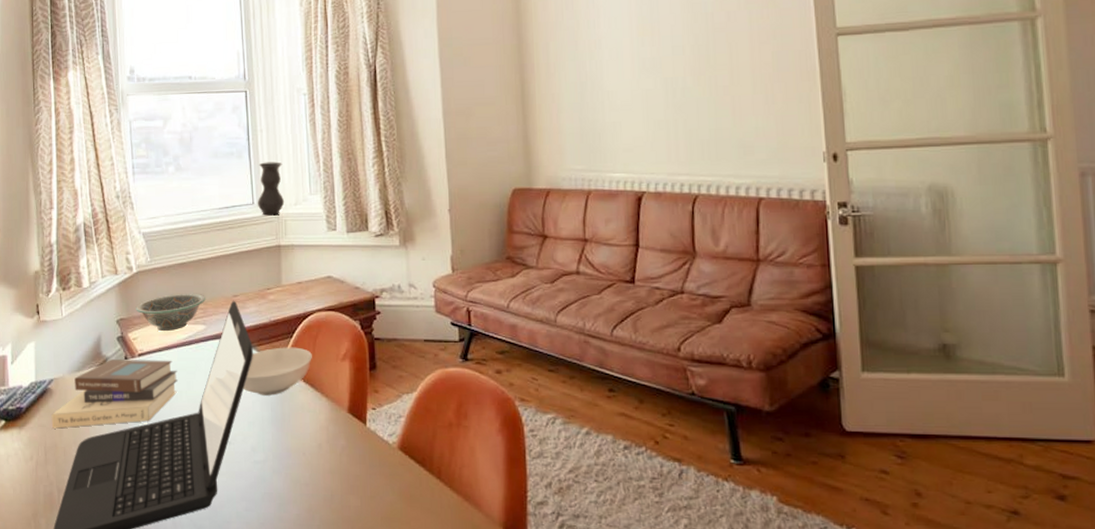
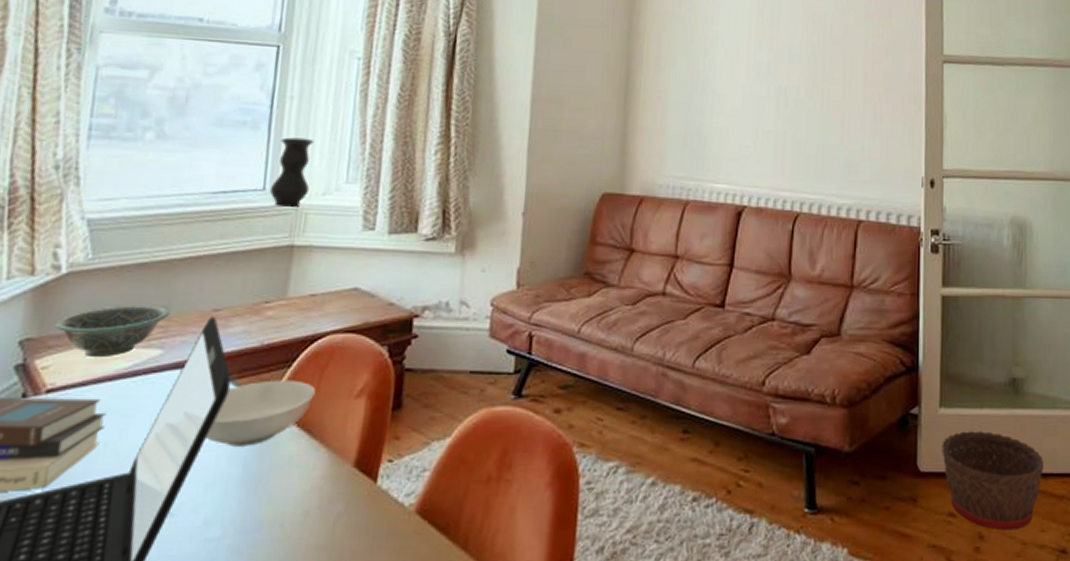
basket: none [867,394,986,489] -> present [942,431,1043,530]

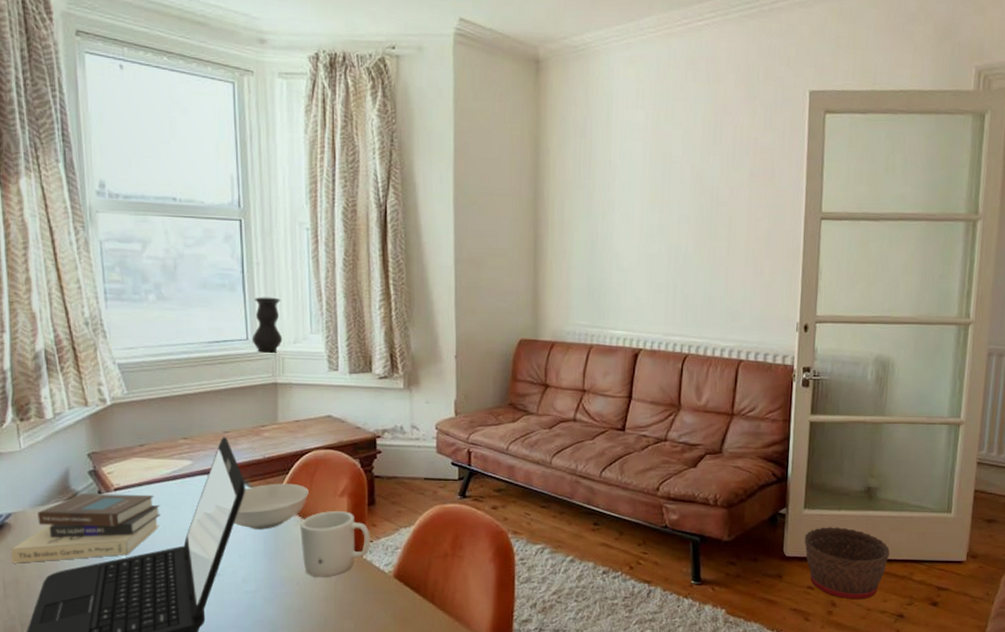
decorative bowl: present [54,304,172,358] -> none [110,427,193,467]
mug: none [293,417,391,515] -> present [300,510,370,577]

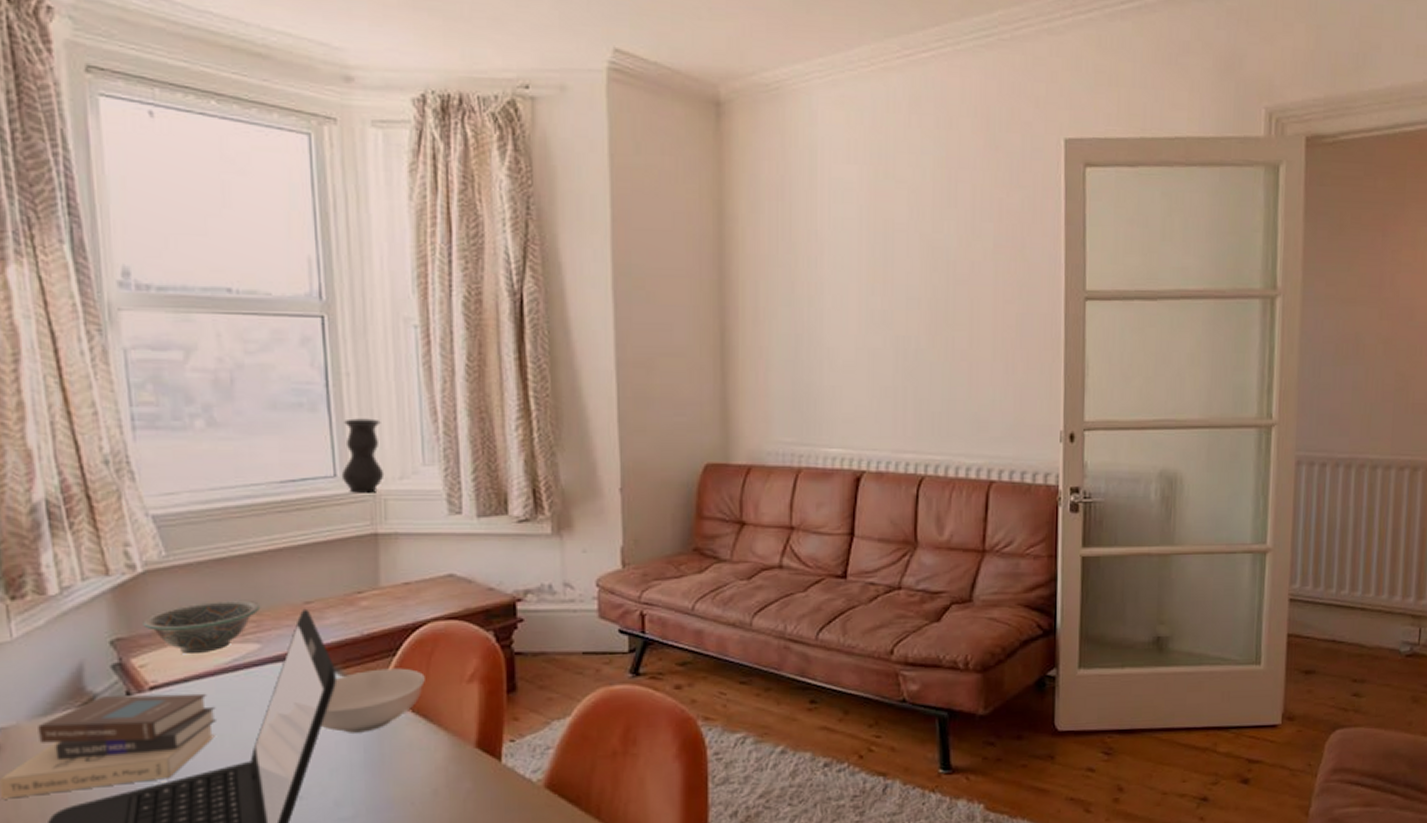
decorative bowl: none [110,427,193,467] -> present [143,599,261,655]
mug: present [300,510,370,577] -> none [414,701,511,793]
basket: present [804,527,890,600] -> none [1080,690,1187,782]

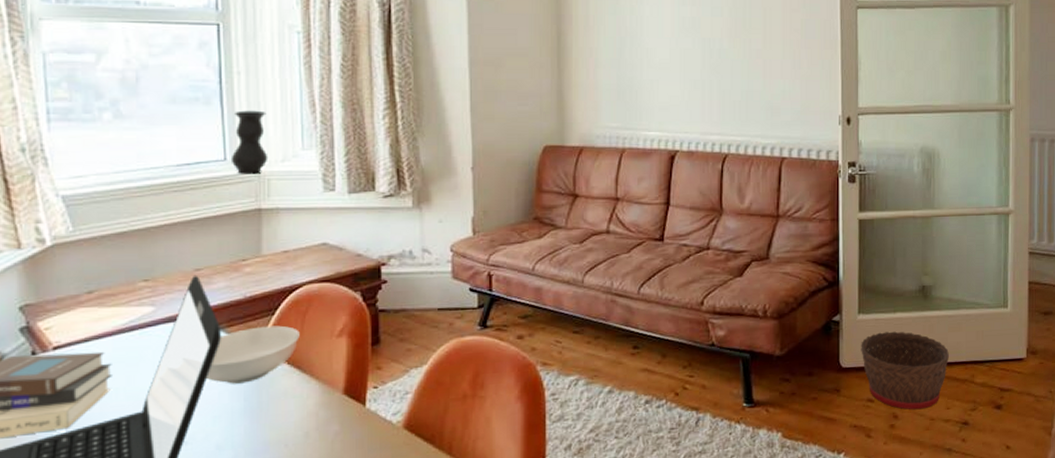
decorative bowl: present [143,599,261,655] -> none [49,268,156,318]
basket: none [1080,690,1187,782] -> present [861,331,949,410]

